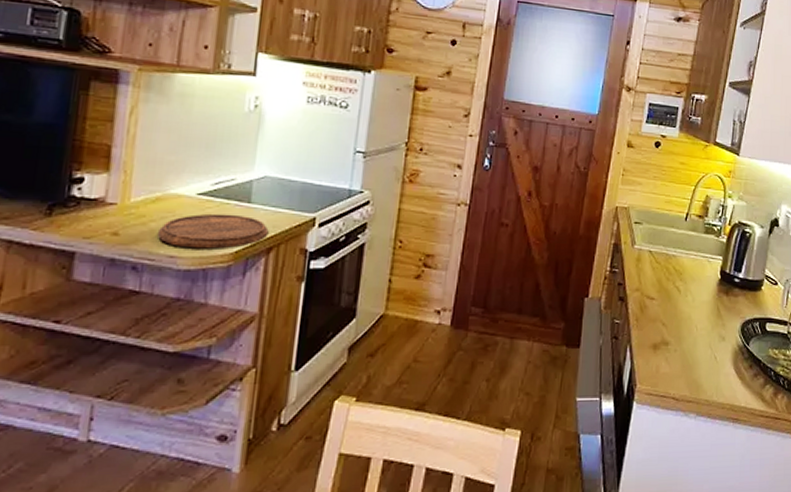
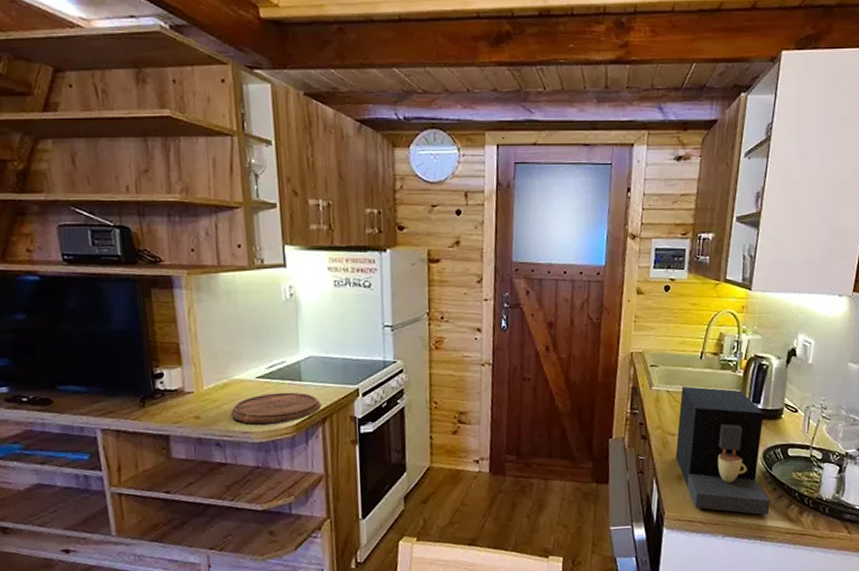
coffee maker: none [652,247,745,395] -> present [675,386,770,515]

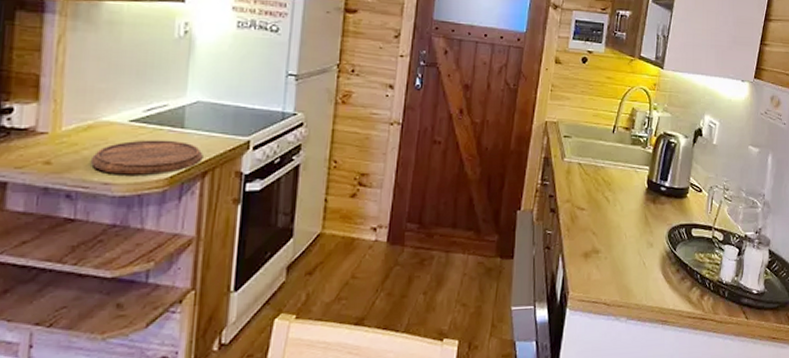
coffee maker: present [675,386,770,515] -> none [583,159,673,298]

